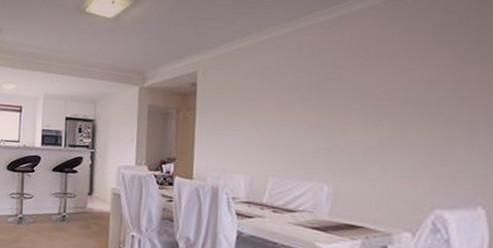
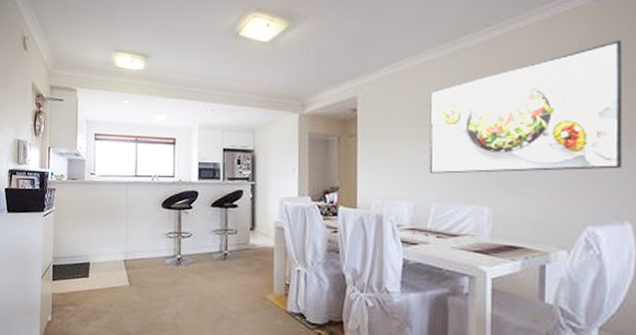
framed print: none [267,20,482,152] -> present [429,40,623,174]

